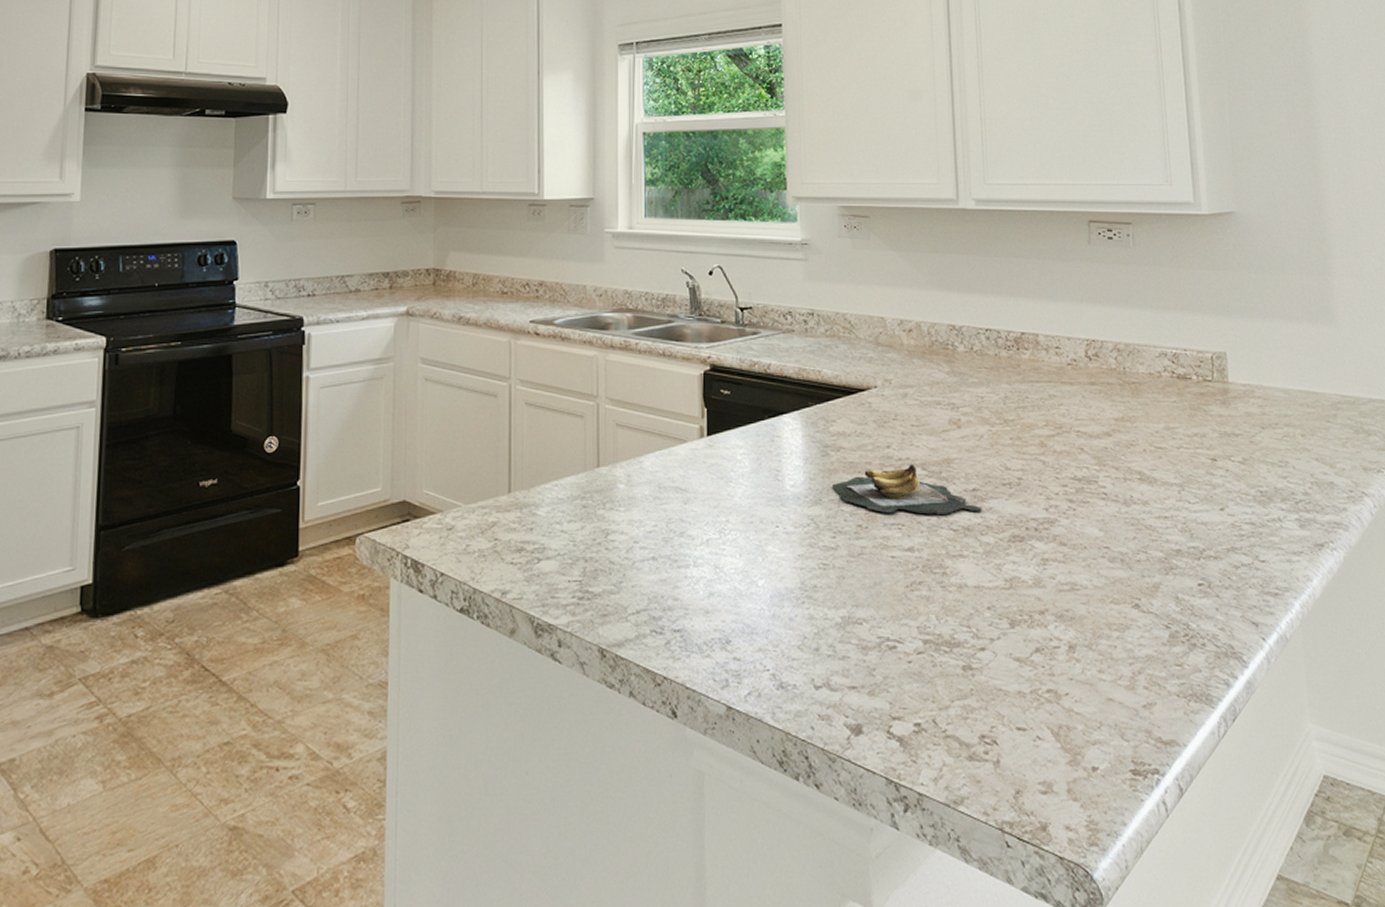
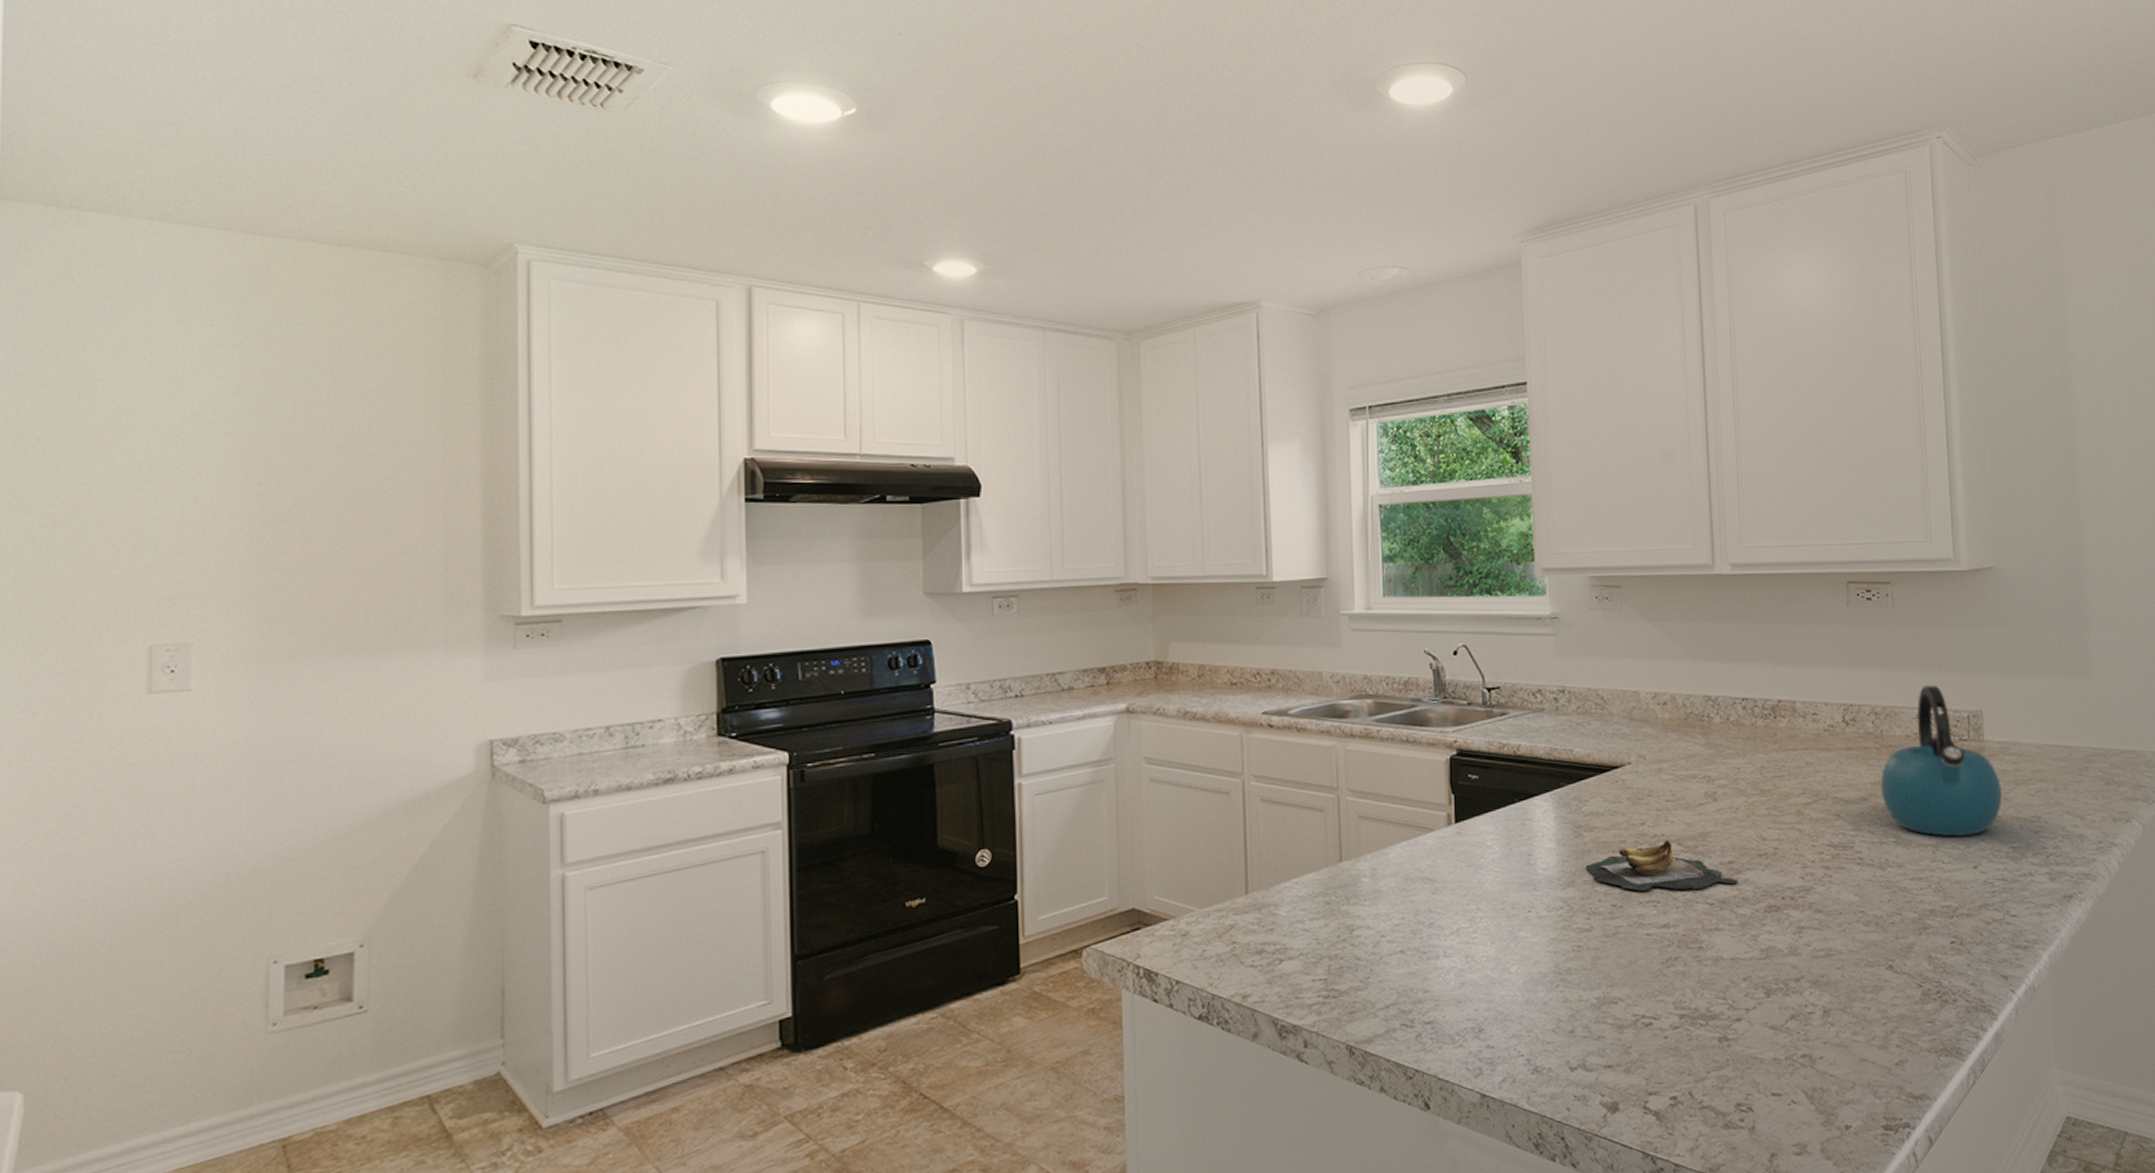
kettle: none [1124,325,1248,477] -> present [1880,685,2002,837]

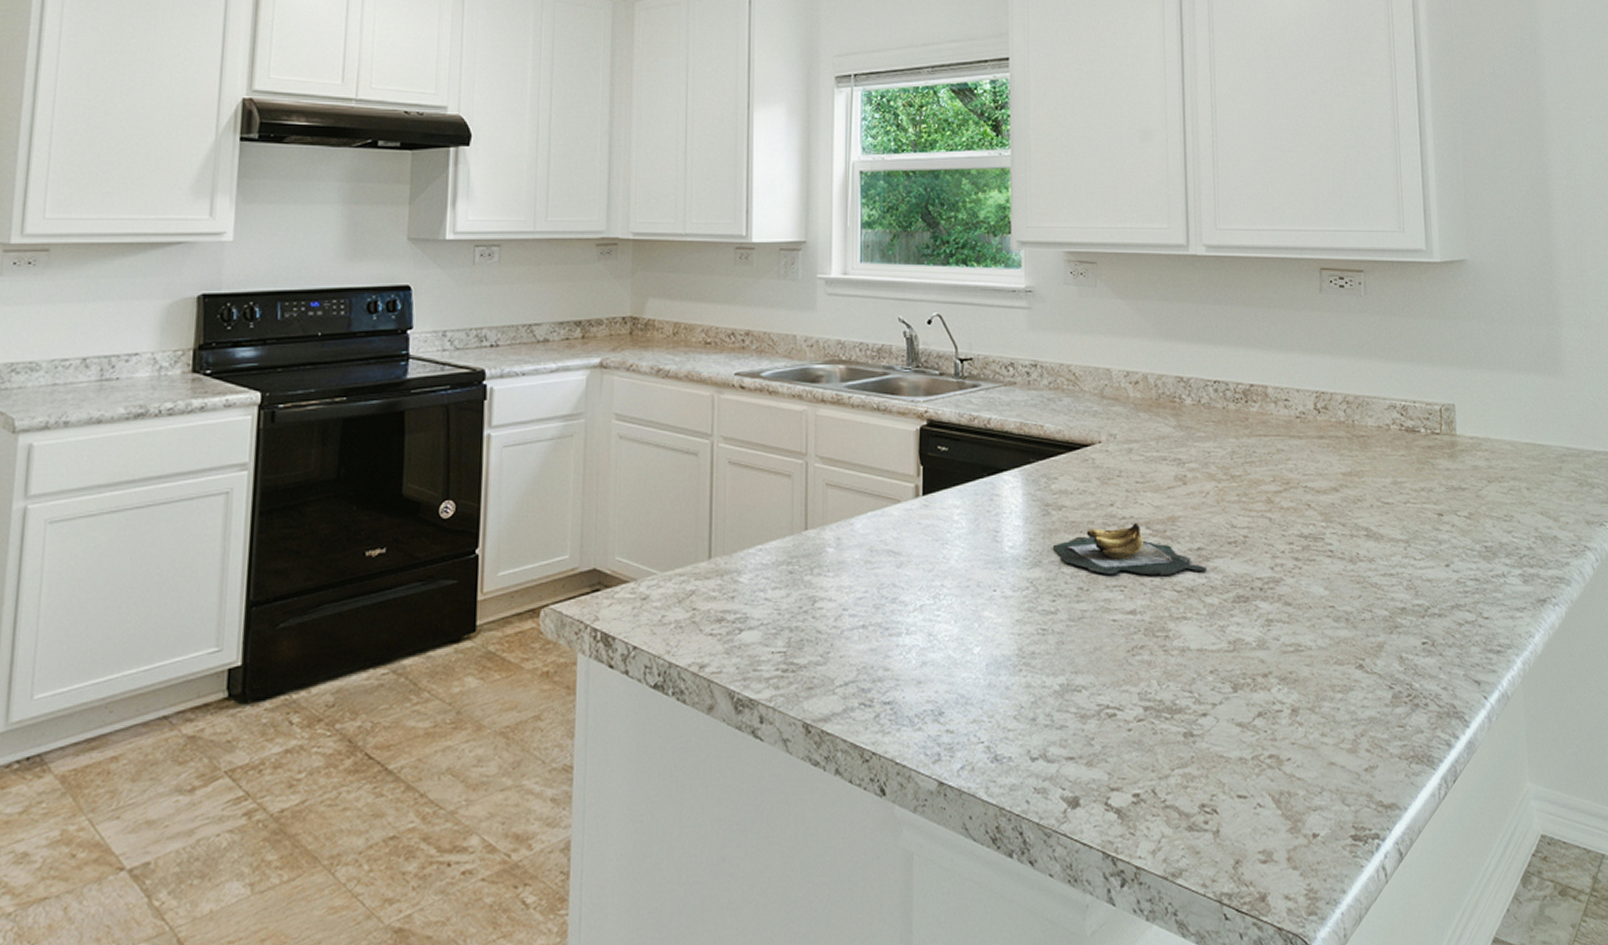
kettle: present [1880,685,2002,837] -> none [1352,376,1475,533]

